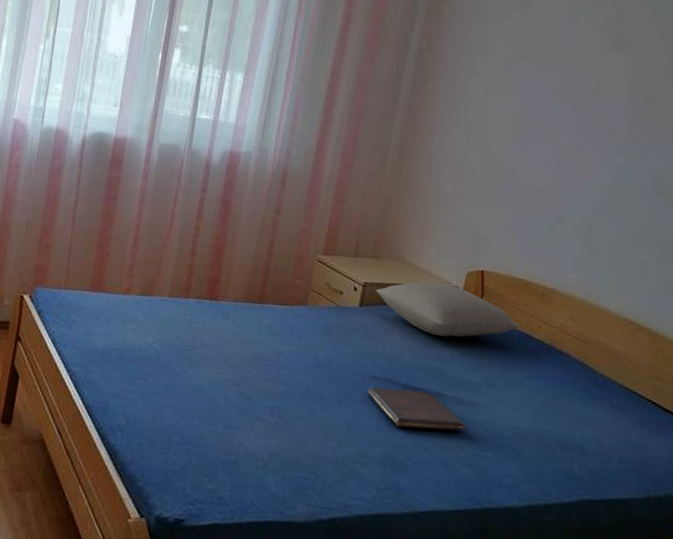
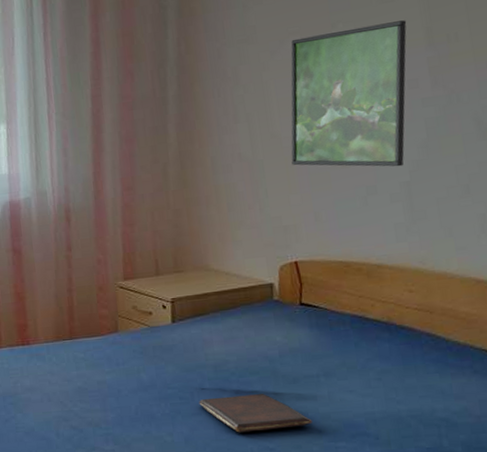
pillow: present [375,282,521,338] -> none [185,282,351,336]
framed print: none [497,63,617,203] -> present [291,20,407,167]

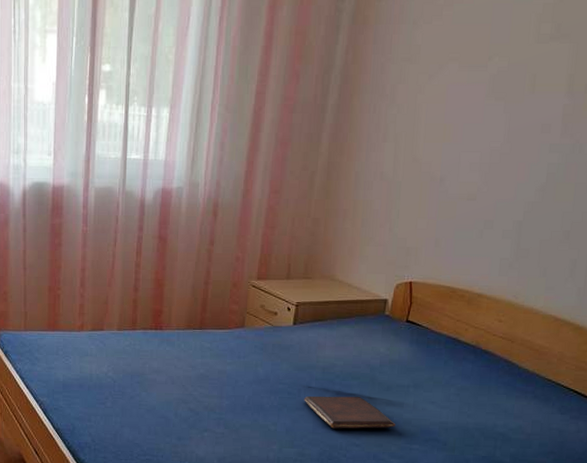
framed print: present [291,20,407,167] -> none [426,64,555,206]

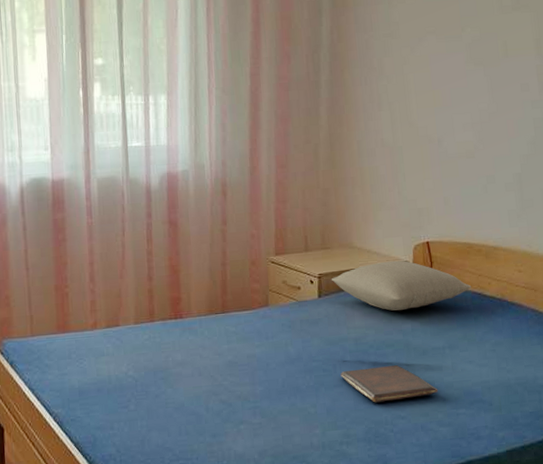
pillow: none [308,297,448,347] -> present [331,260,472,311]

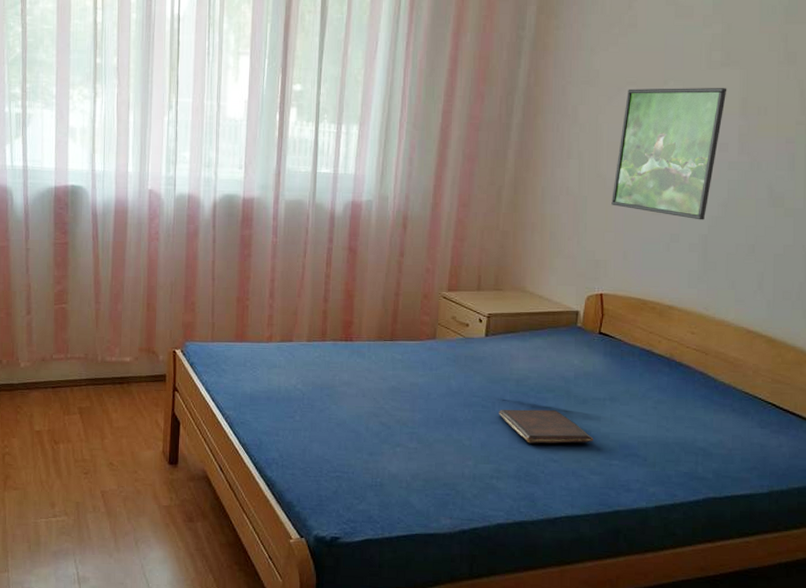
pillow: present [331,260,472,311] -> none [499,308,641,359]
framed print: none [426,31,521,160] -> present [611,88,727,220]

